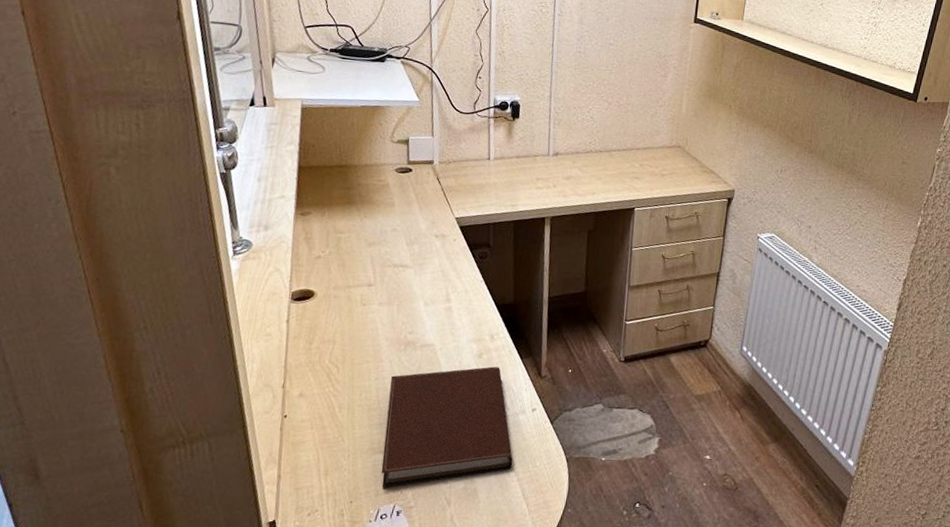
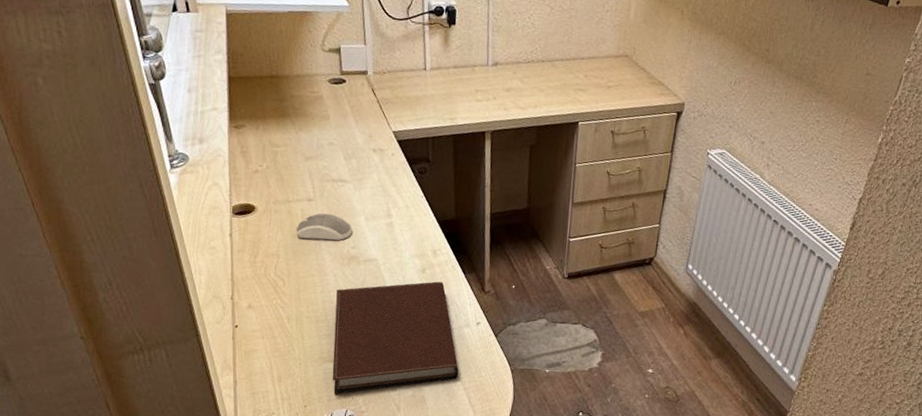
computer mouse: none [354,298,411,326] -> present [296,213,353,240]

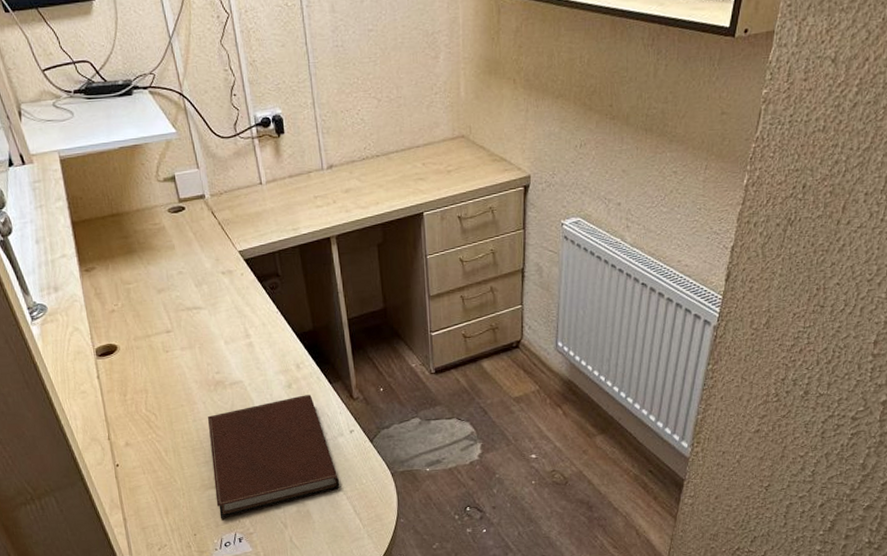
computer mouse: present [296,213,353,240] -> none [159,342,214,370]

